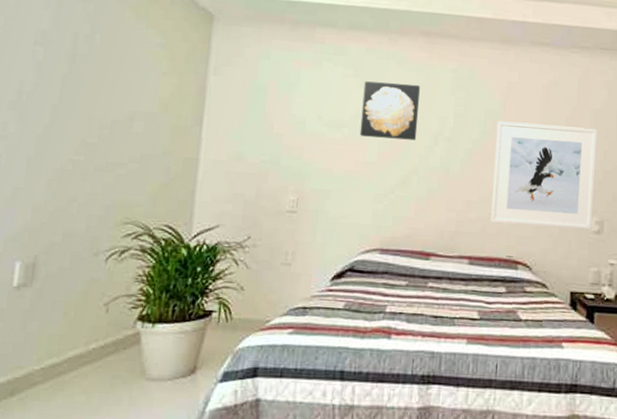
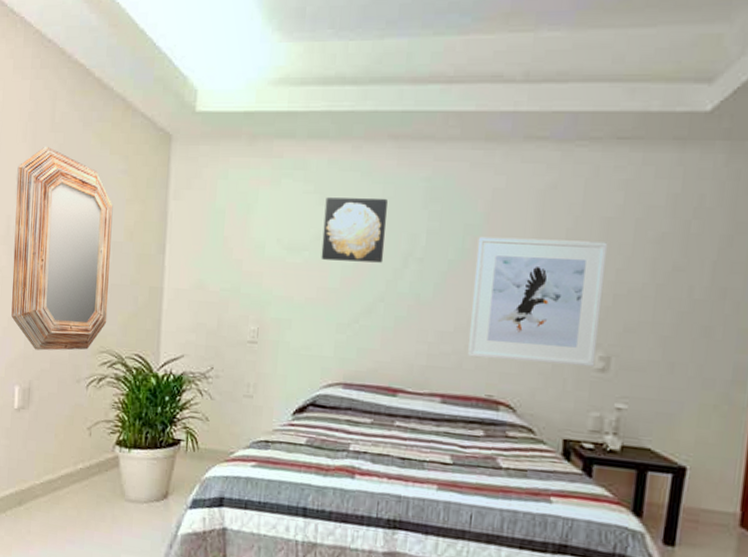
home mirror: none [17,15,147,223] -> present [11,147,113,351]

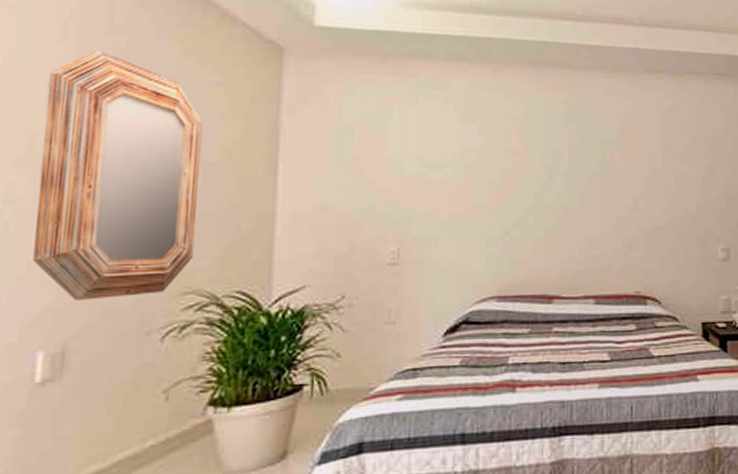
wall art: present [321,197,388,263] -> none [466,116,530,177]
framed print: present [468,236,608,368] -> none [614,152,719,259]

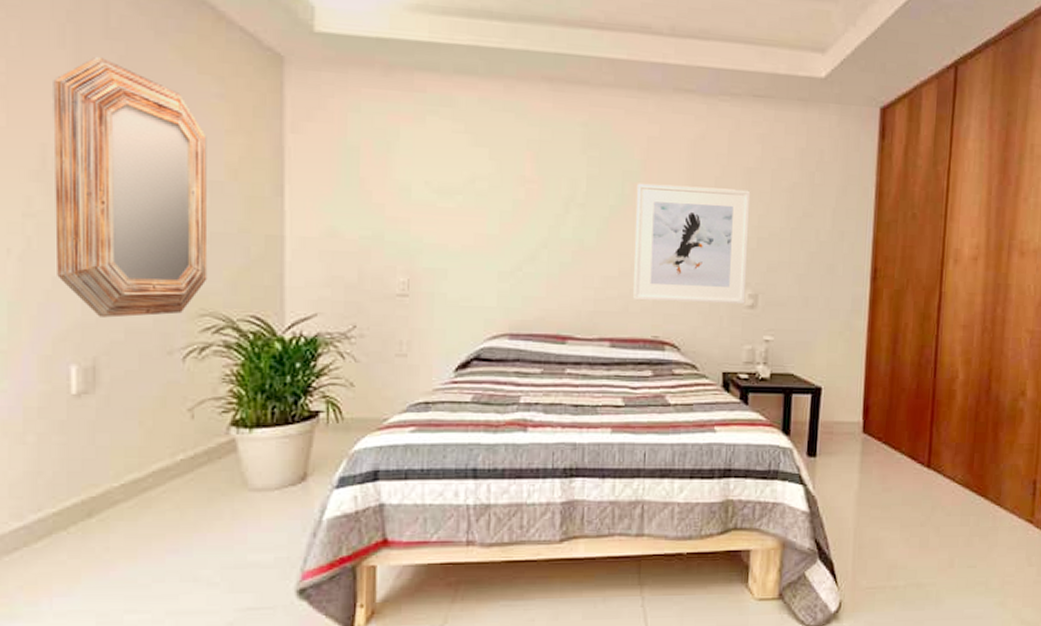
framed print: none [614,152,719,259] -> present [633,183,751,305]

